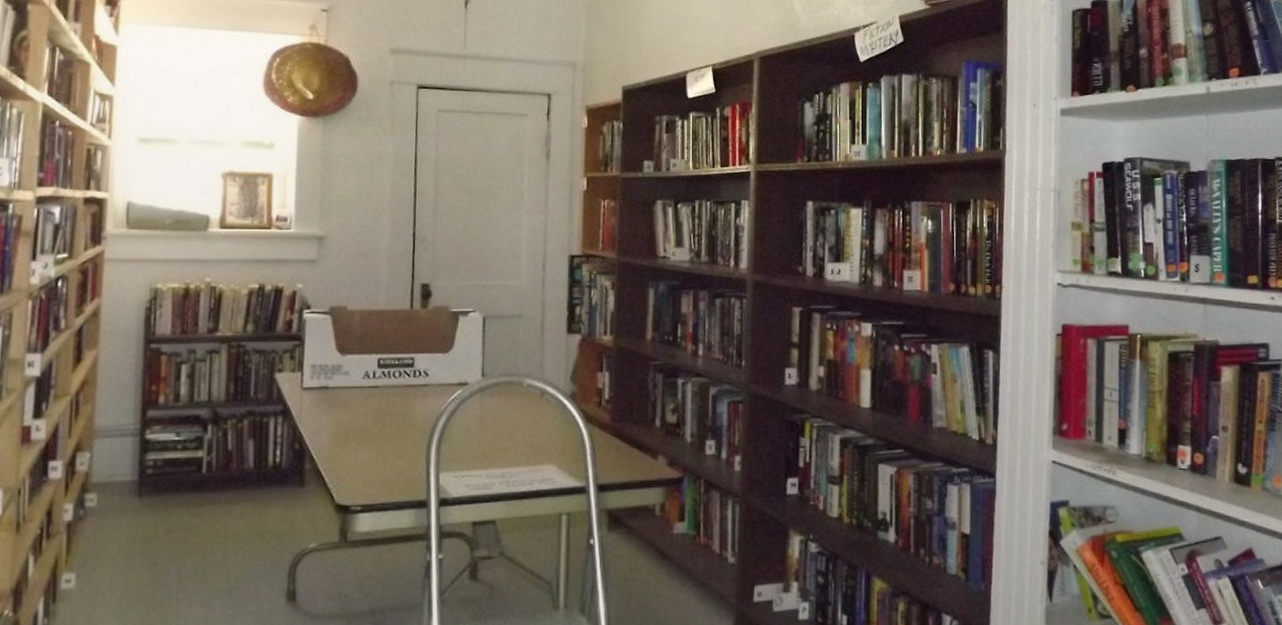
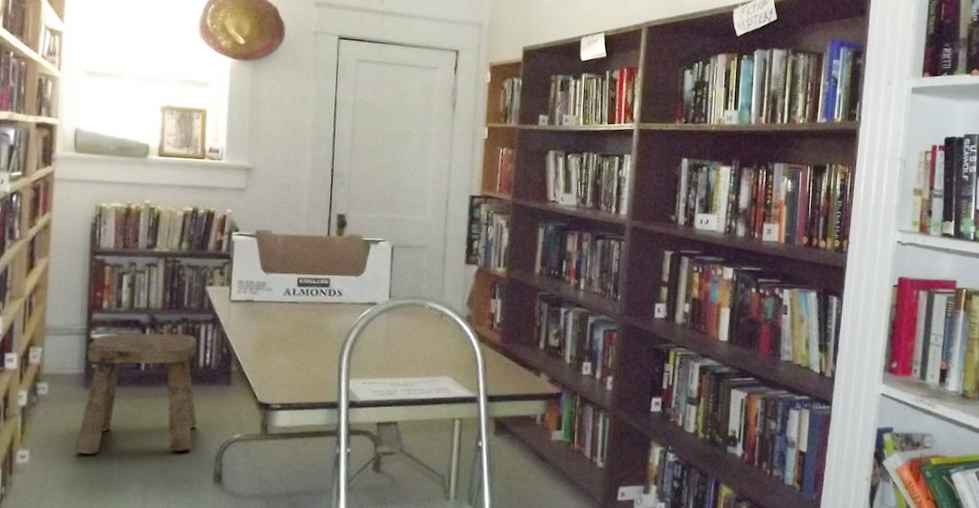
stool: none [128,429,267,575] -> present [75,332,198,454]

